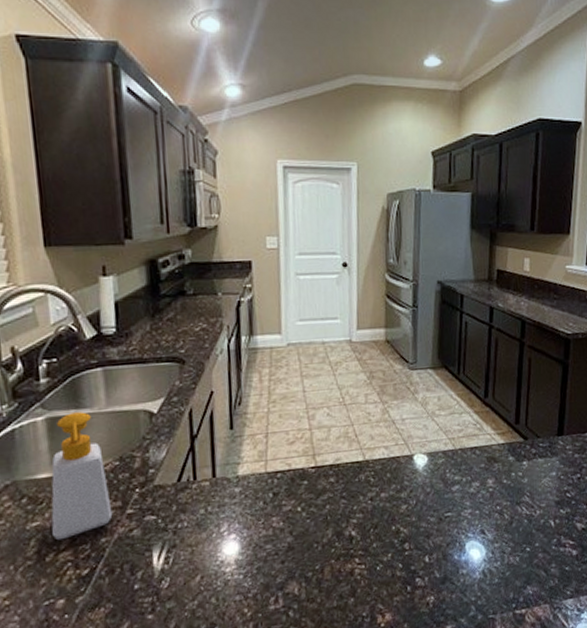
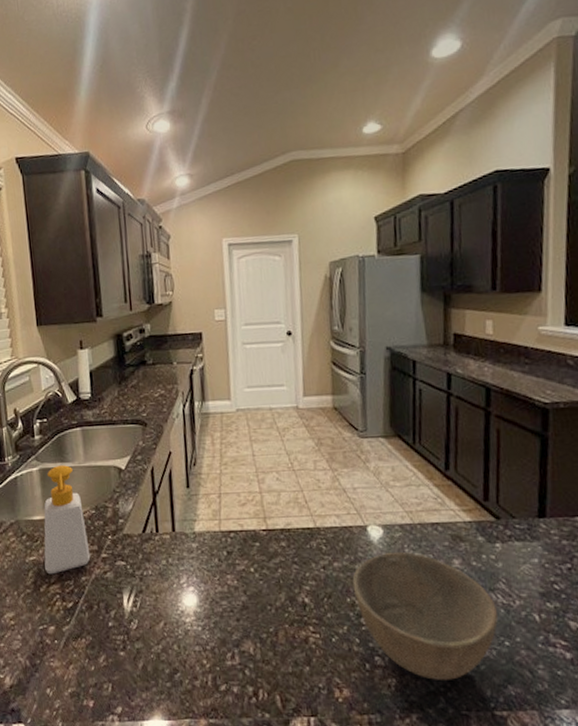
bowl: none [398,476,523,592] -> present [352,552,499,680]

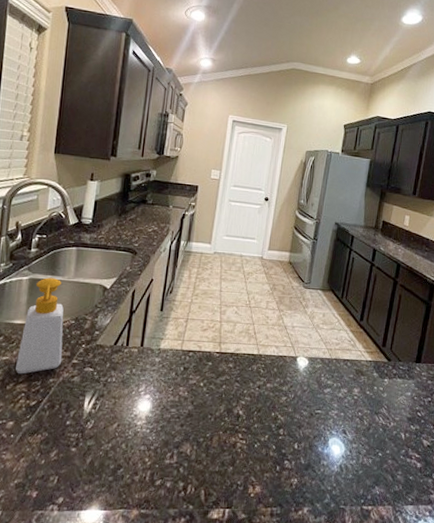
bowl: present [352,552,499,680] -> none [278,379,378,481]

